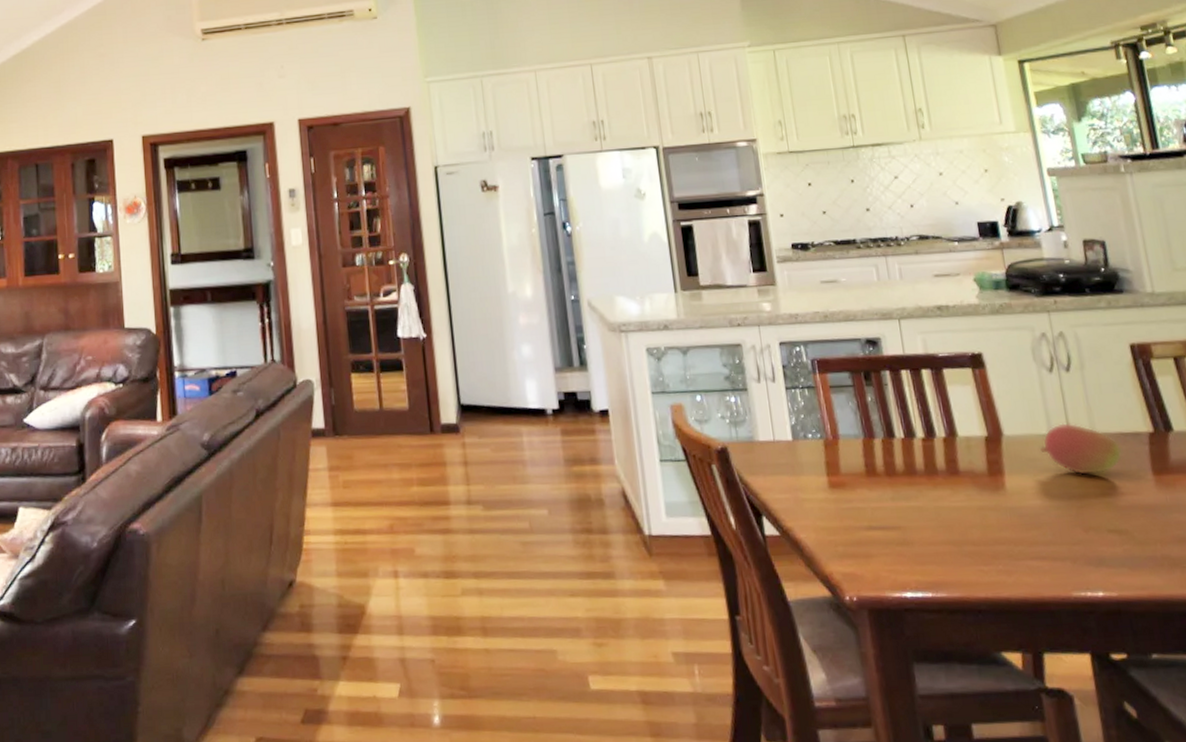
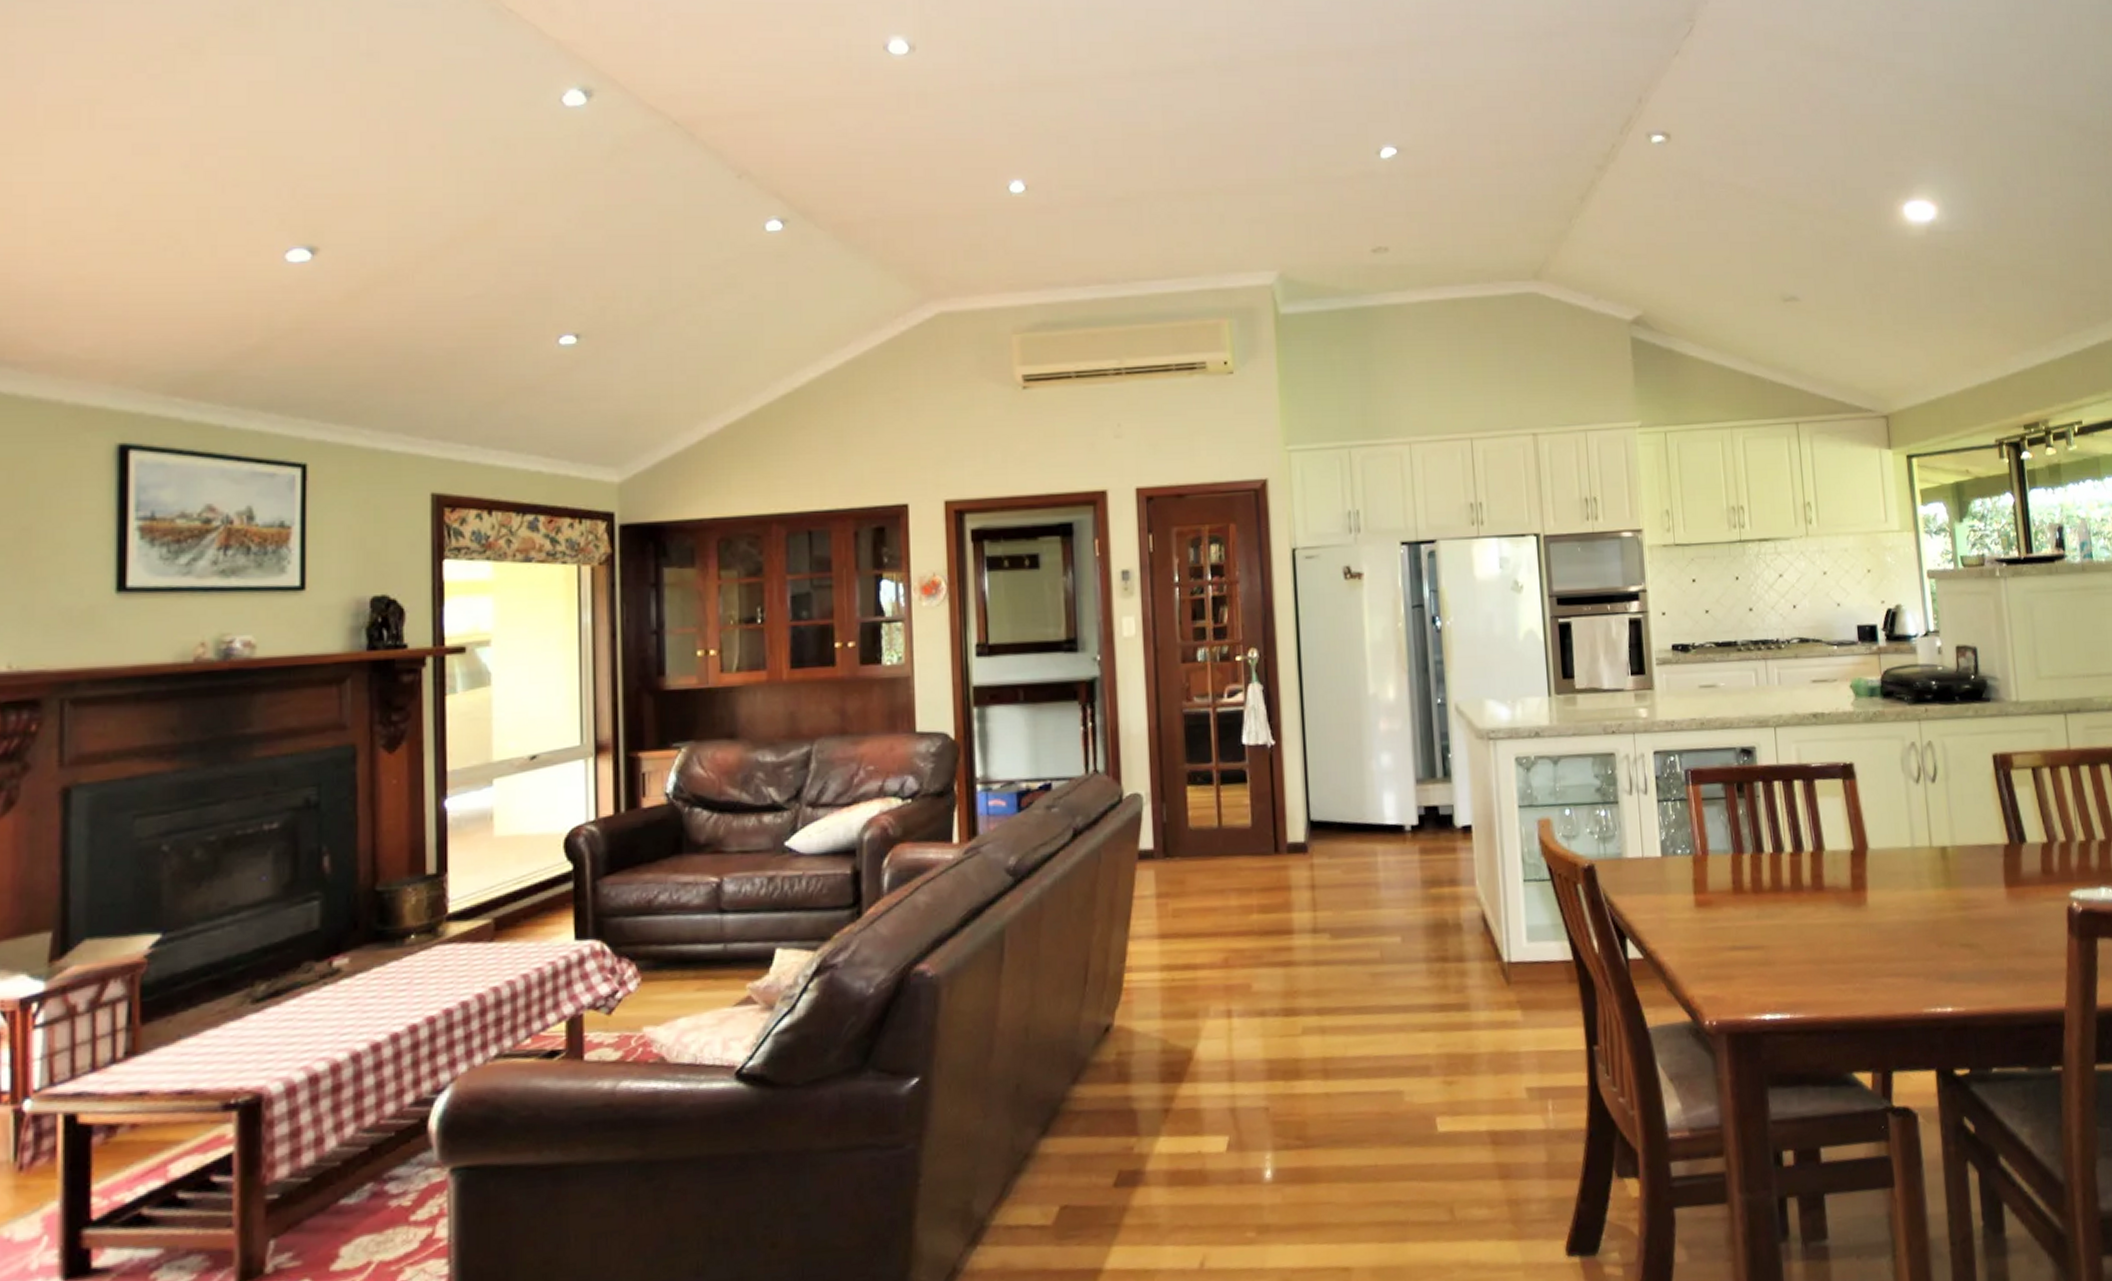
fruit: present [1040,422,1122,476] -> none [1902,835,1978,890]

